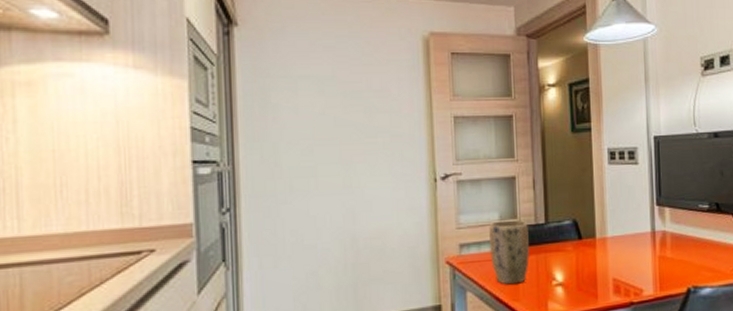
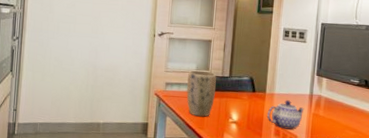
teapot: none [600,243,647,283] -> present [266,100,305,130]

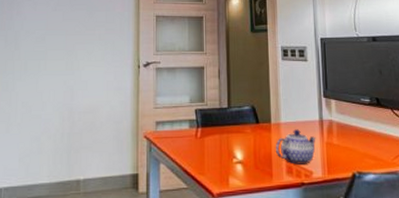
plant pot: present [186,70,216,117] -> none [181,103,214,160]

